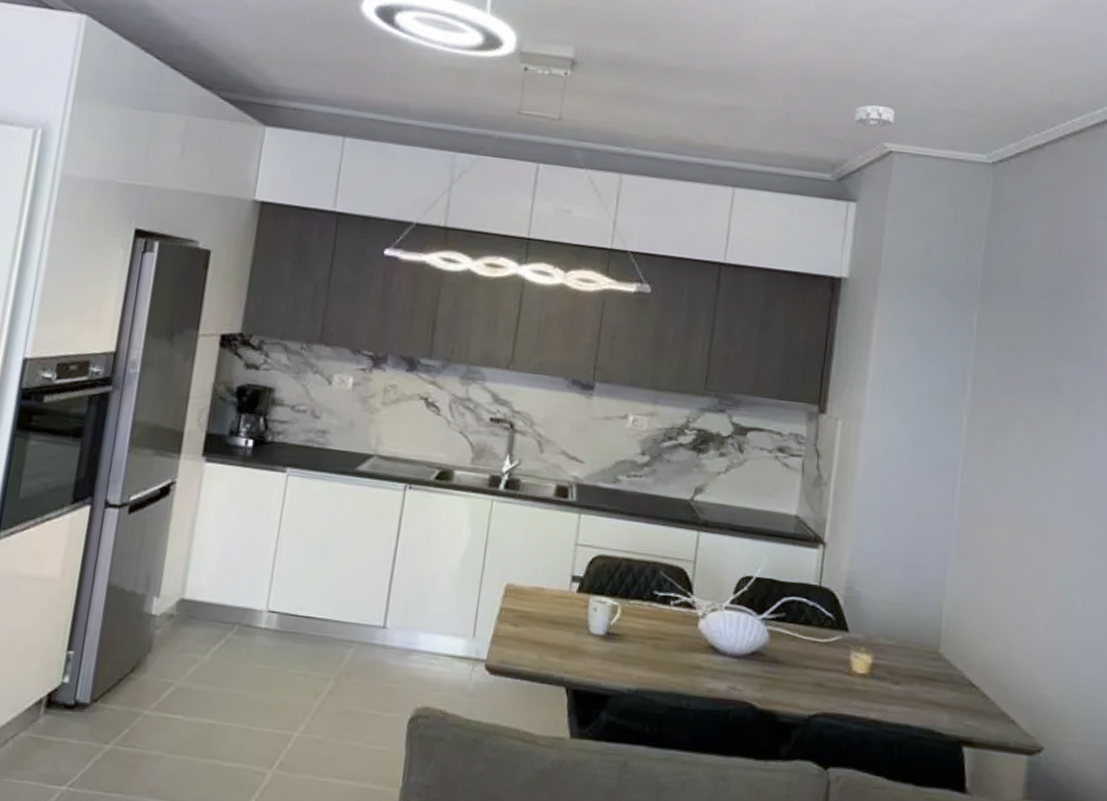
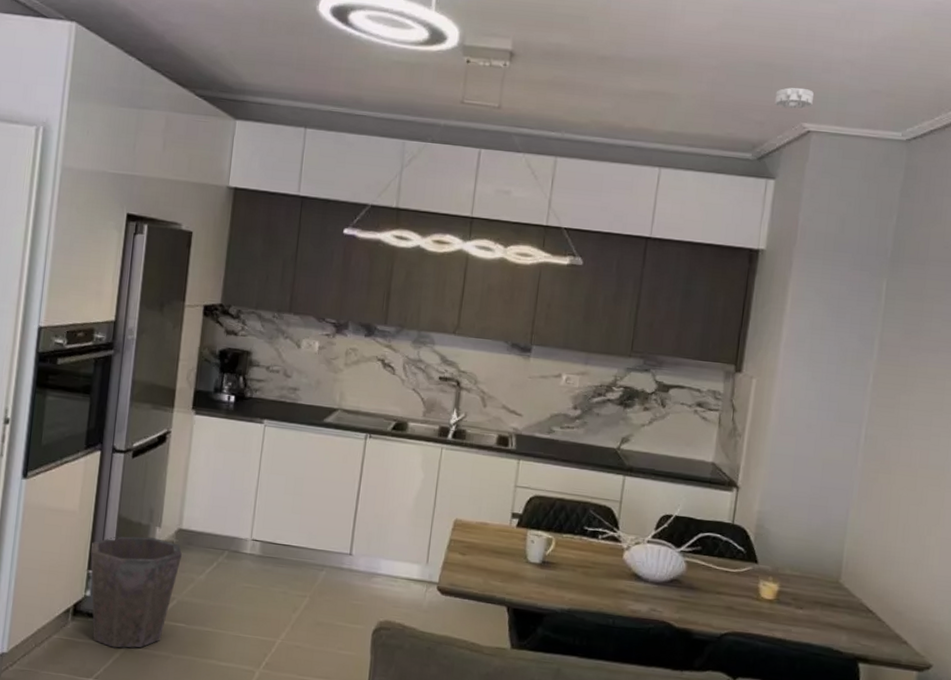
waste bin: none [69,608,183,747] -> present [90,536,182,648]

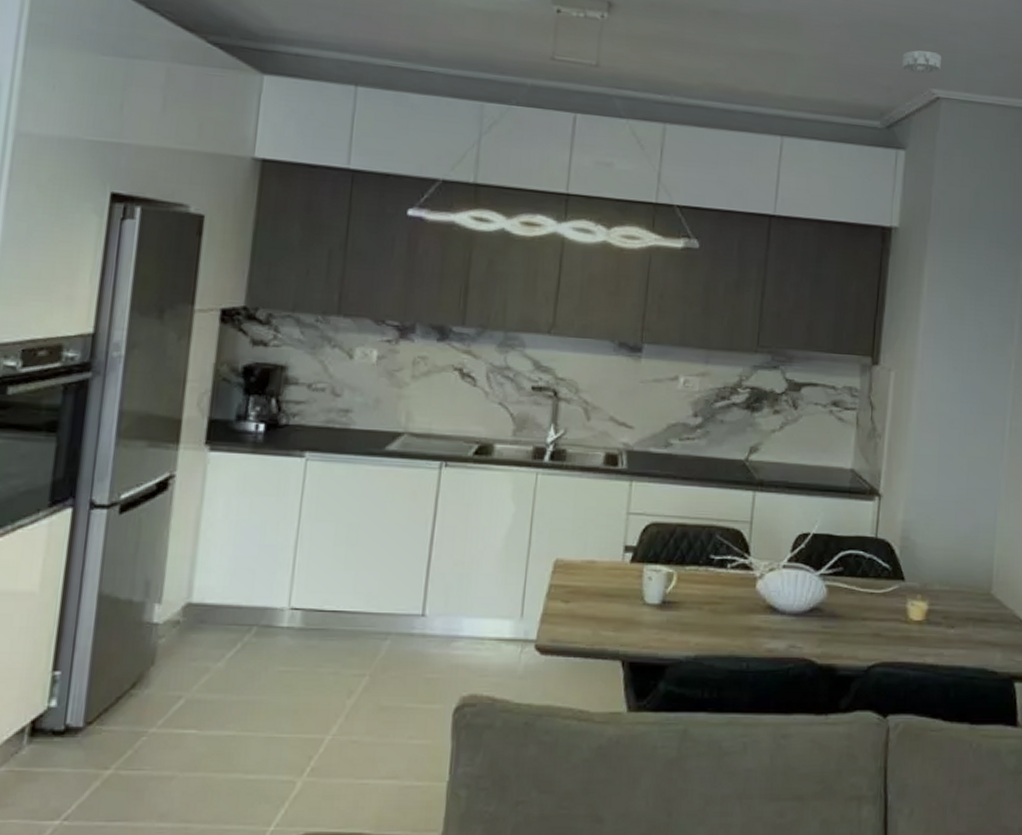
waste bin: present [90,536,182,648] -> none [57,618,192,774]

